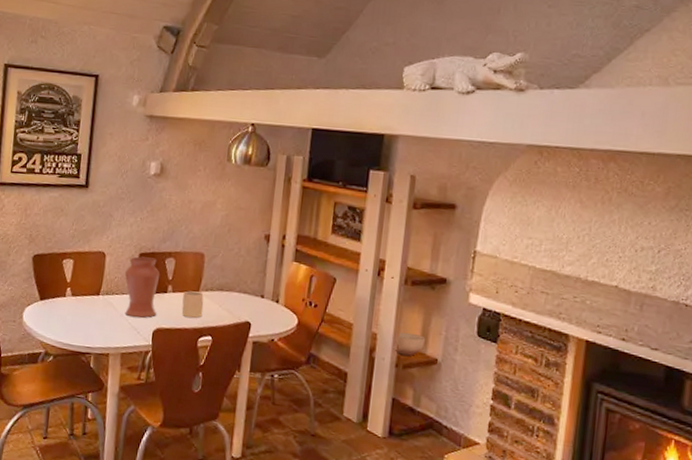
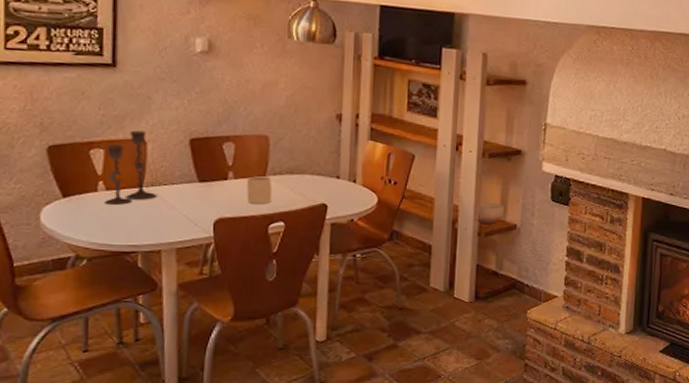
candlestick: none [69,244,110,311] -> present [103,130,157,206]
vase: present [124,256,161,318] -> none [173,142,218,209]

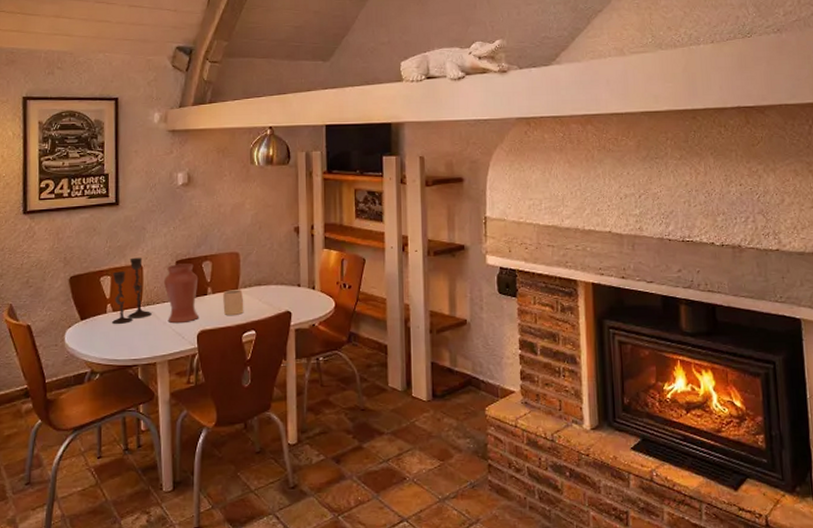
vase: none [173,142,218,209] -> present [163,263,199,324]
bowl: present [474,203,505,224] -> none [425,300,454,321]

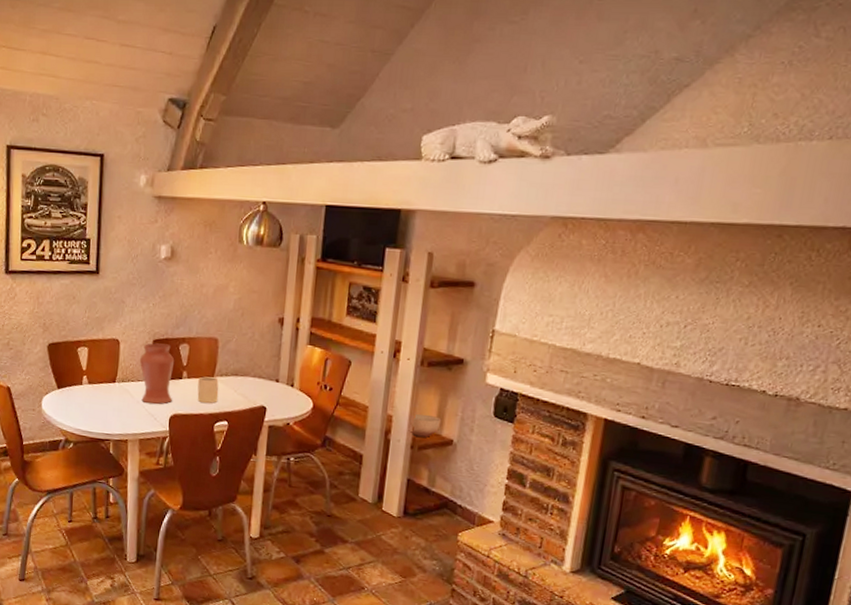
candlestick: present [111,257,152,325] -> none [86,331,126,398]
bowl: none [425,300,454,321] -> present [408,414,442,437]

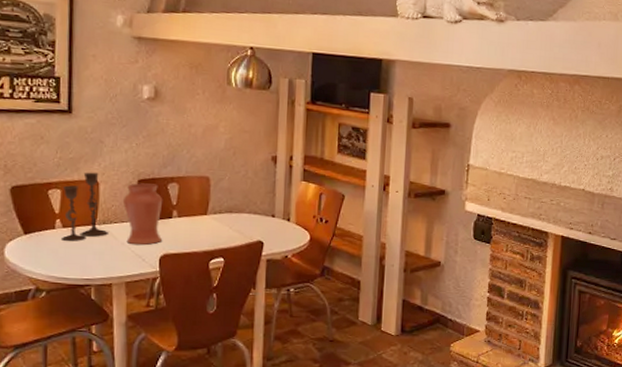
candlestick: none [86,331,126,398] -> present [60,172,108,242]
mug: present [197,376,219,404] -> none [189,215,213,242]
bowl: present [408,414,442,437] -> none [401,241,430,261]

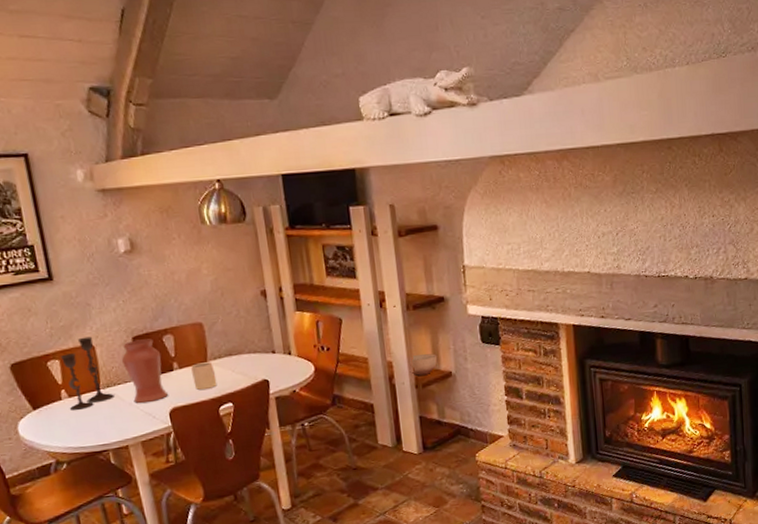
mug: none [189,215,213,242] -> present [191,362,217,391]
bowl: none [401,241,430,261] -> present [410,353,438,376]

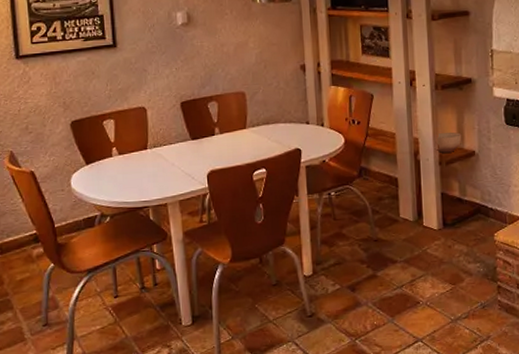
candlestick: present [60,336,114,412] -> none [115,100,159,168]
vase: present [121,338,168,404] -> none [169,104,207,165]
mug: present [191,362,217,391] -> none [231,129,253,156]

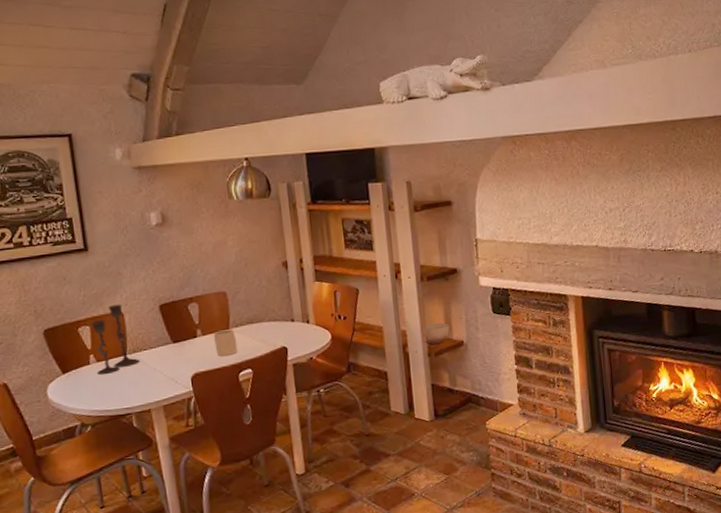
candlestick: none [115,100,159,168] -> present [90,304,140,376]
mug: none [231,129,253,156] -> present [214,329,238,357]

